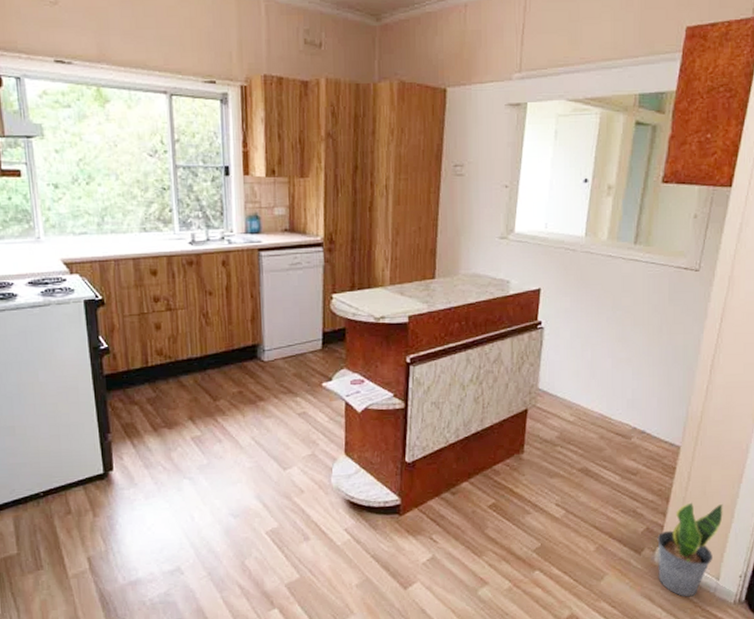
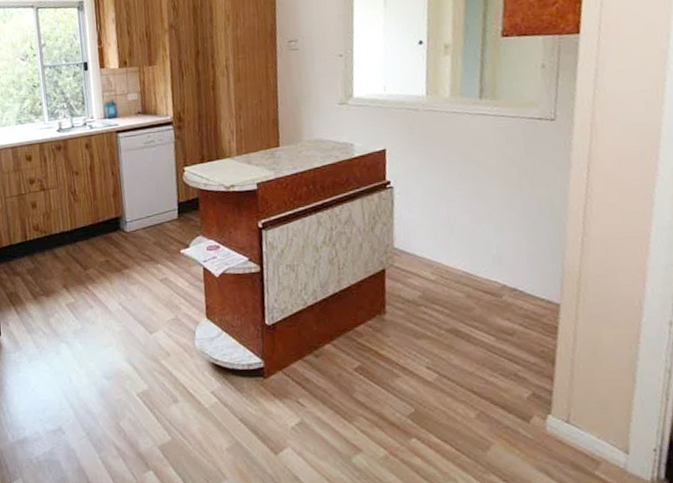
potted plant: present [657,502,723,597] -> none [546,365,623,472]

